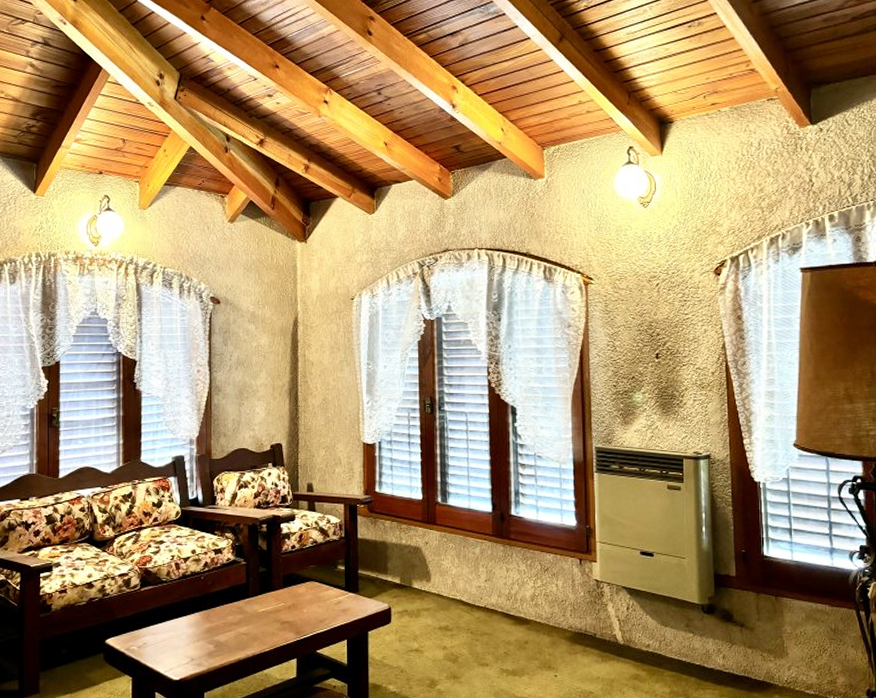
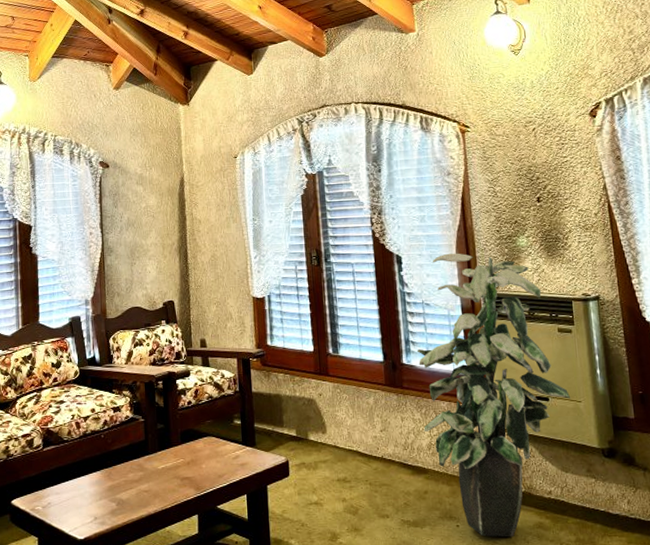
indoor plant: none [526,406,675,687] -> present [416,253,571,537]

